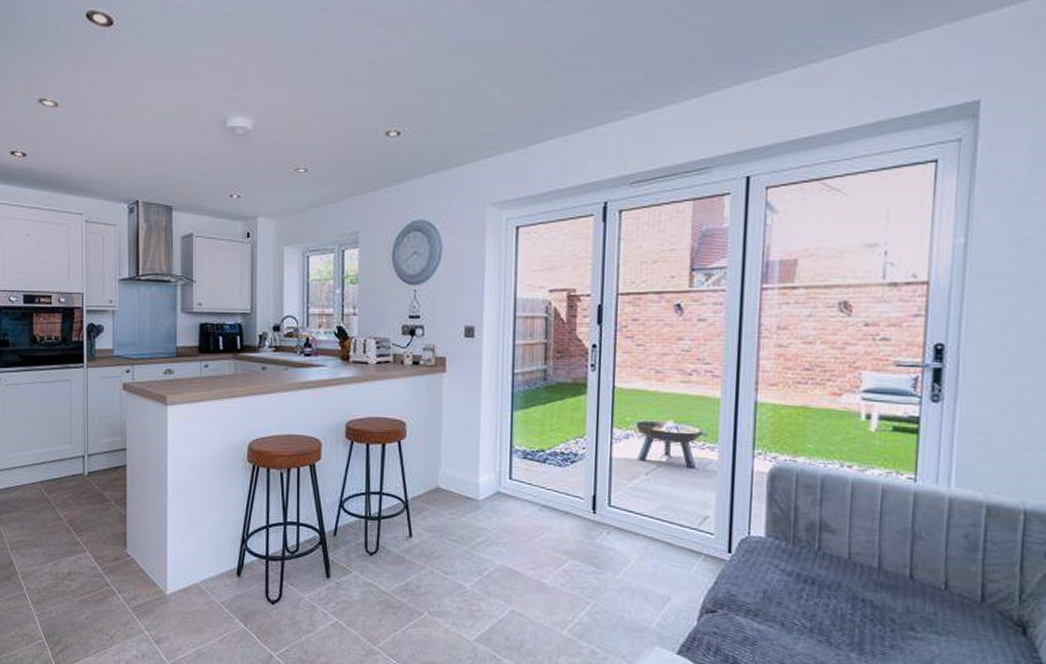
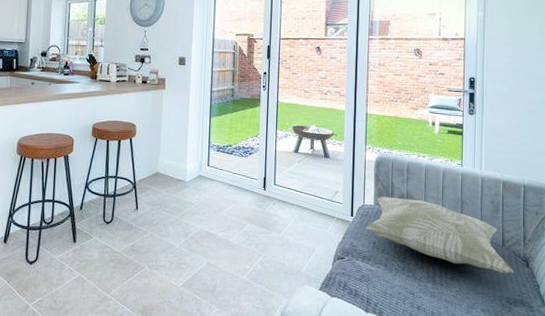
decorative pillow: none [751,525,1001,644] -> present [366,197,515,274]

